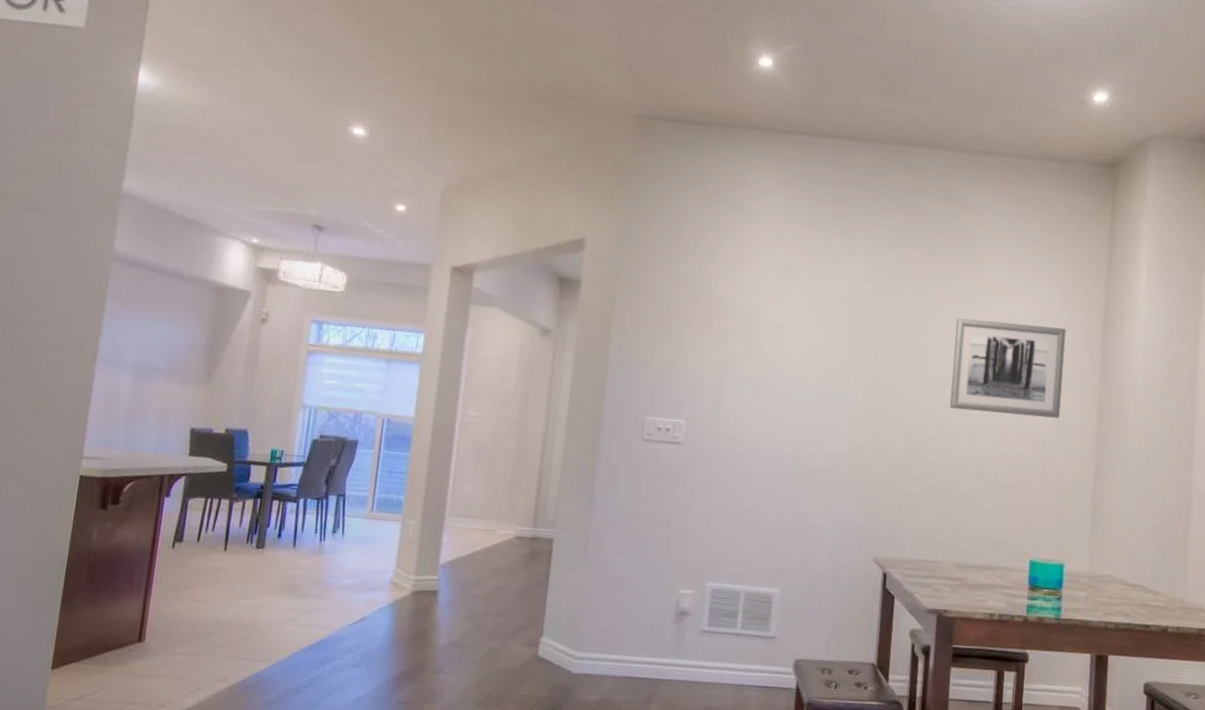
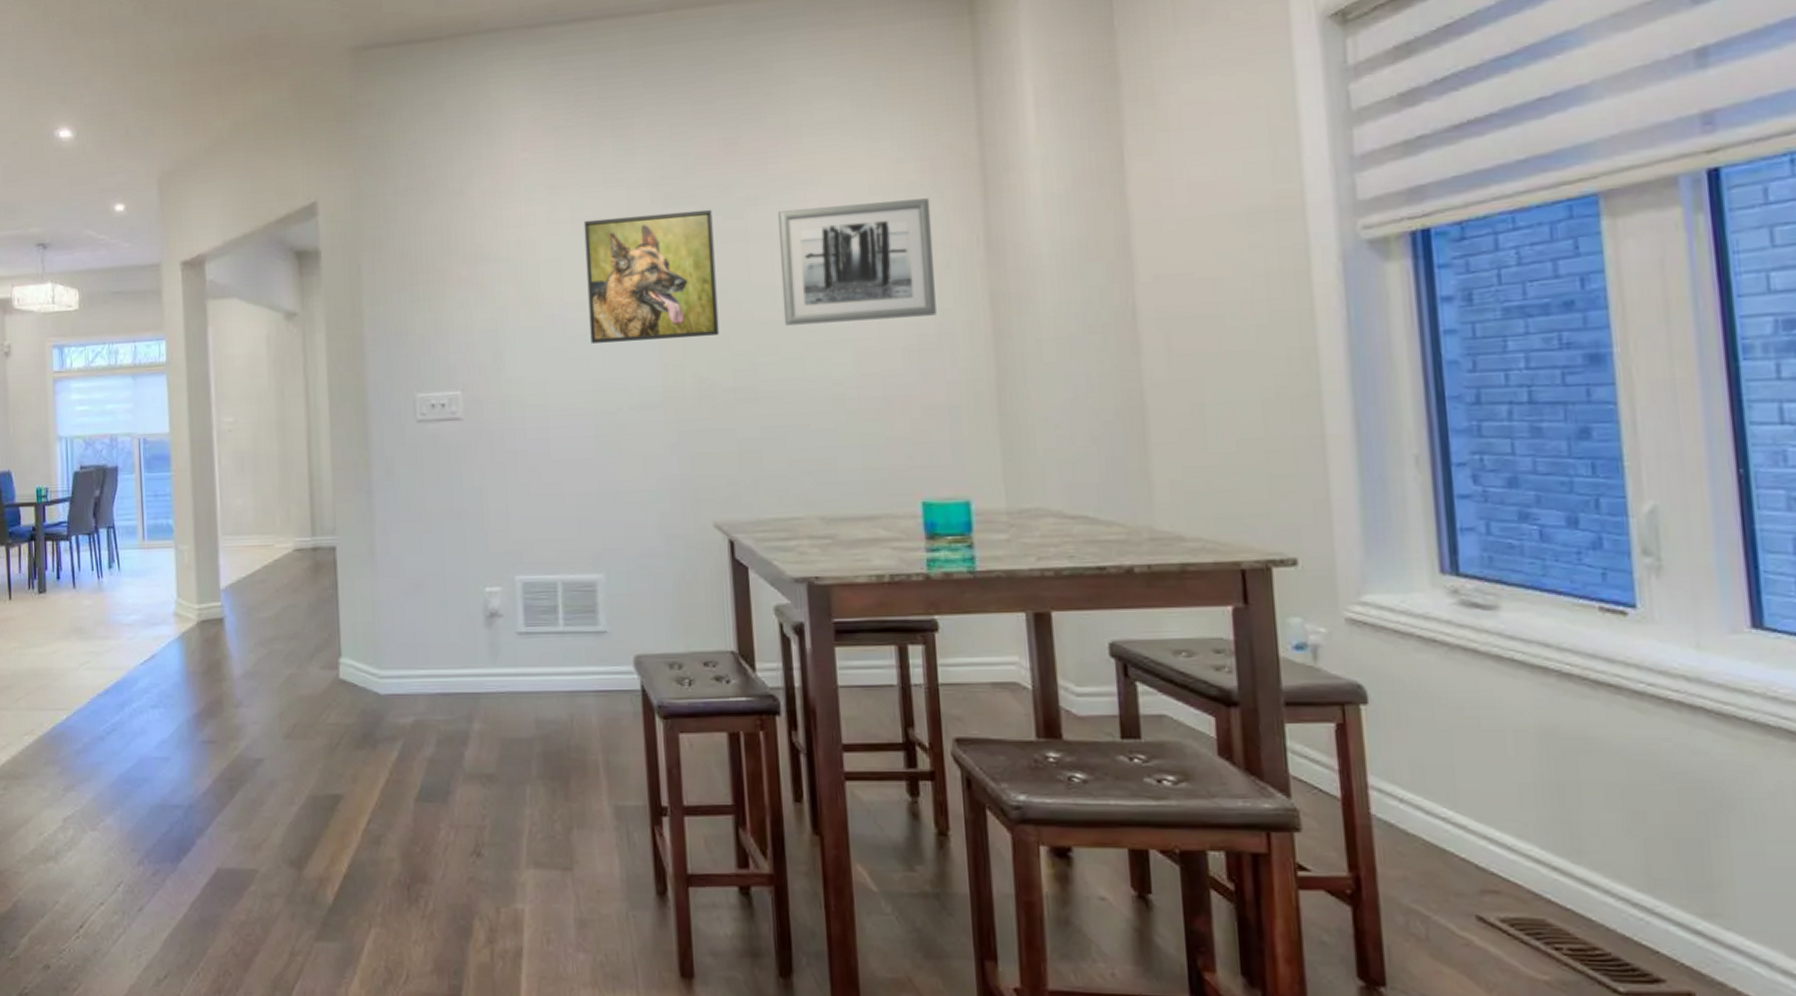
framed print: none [798,297,908,407] -> present [583,209,720,344]

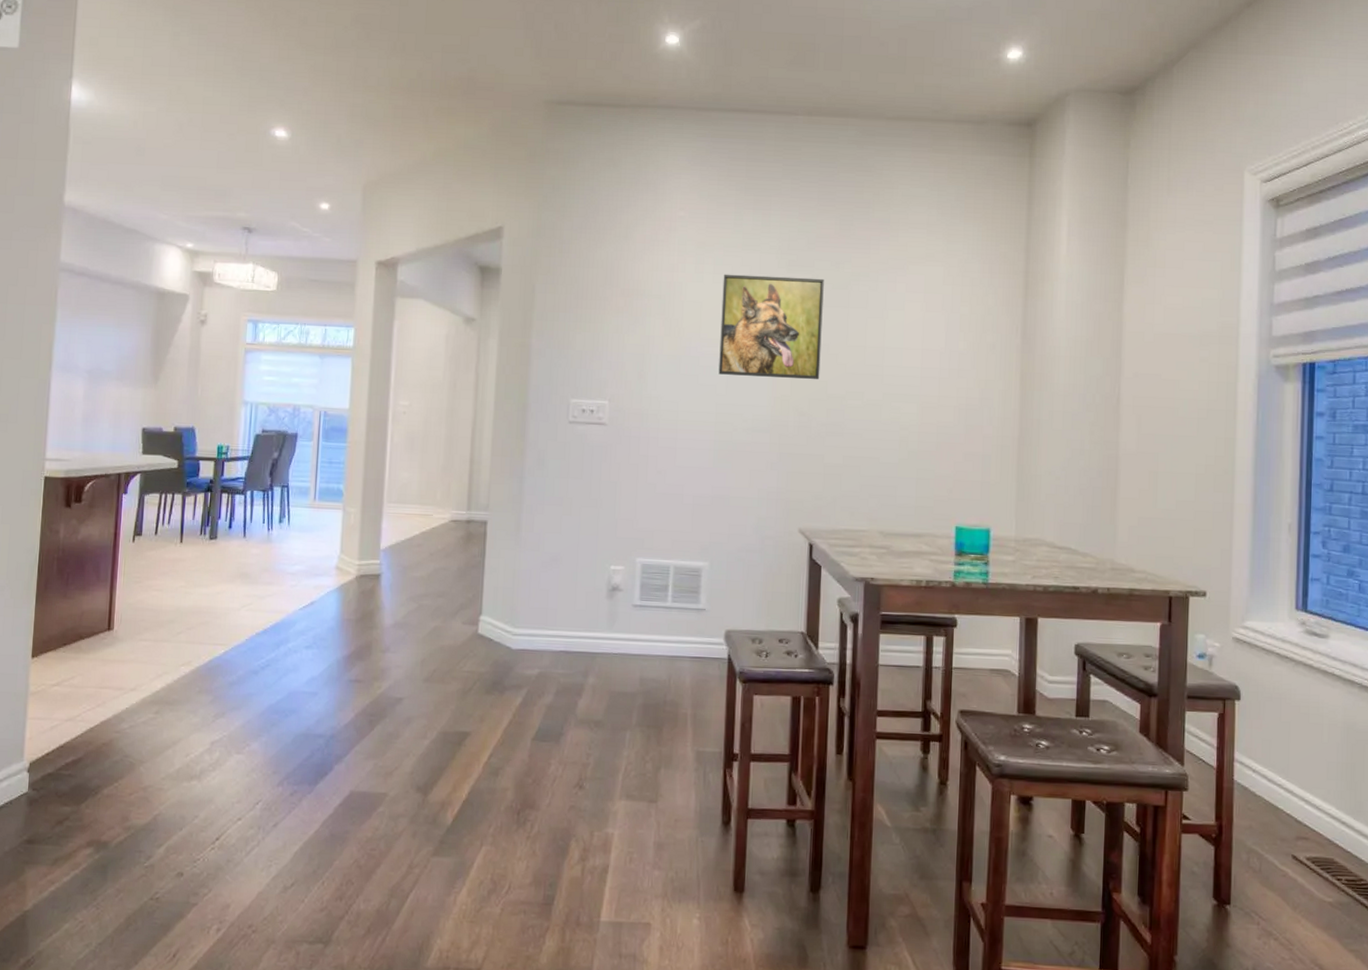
wall art: present [778,198,937,326] -> none [869,288,986,384]

